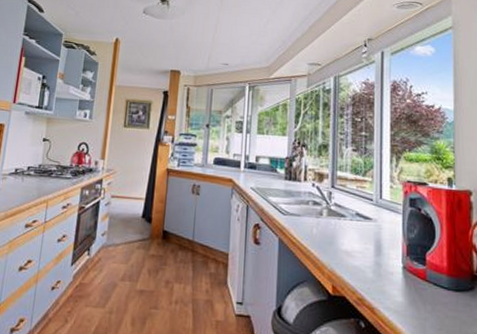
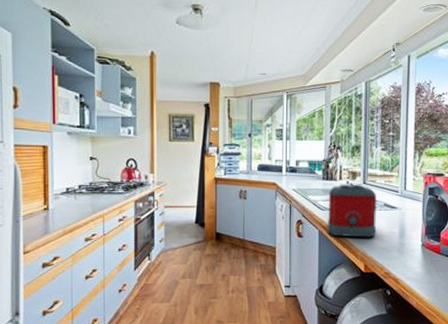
toaster: none [288,186,348,252] -> present [326,184,378,237]

